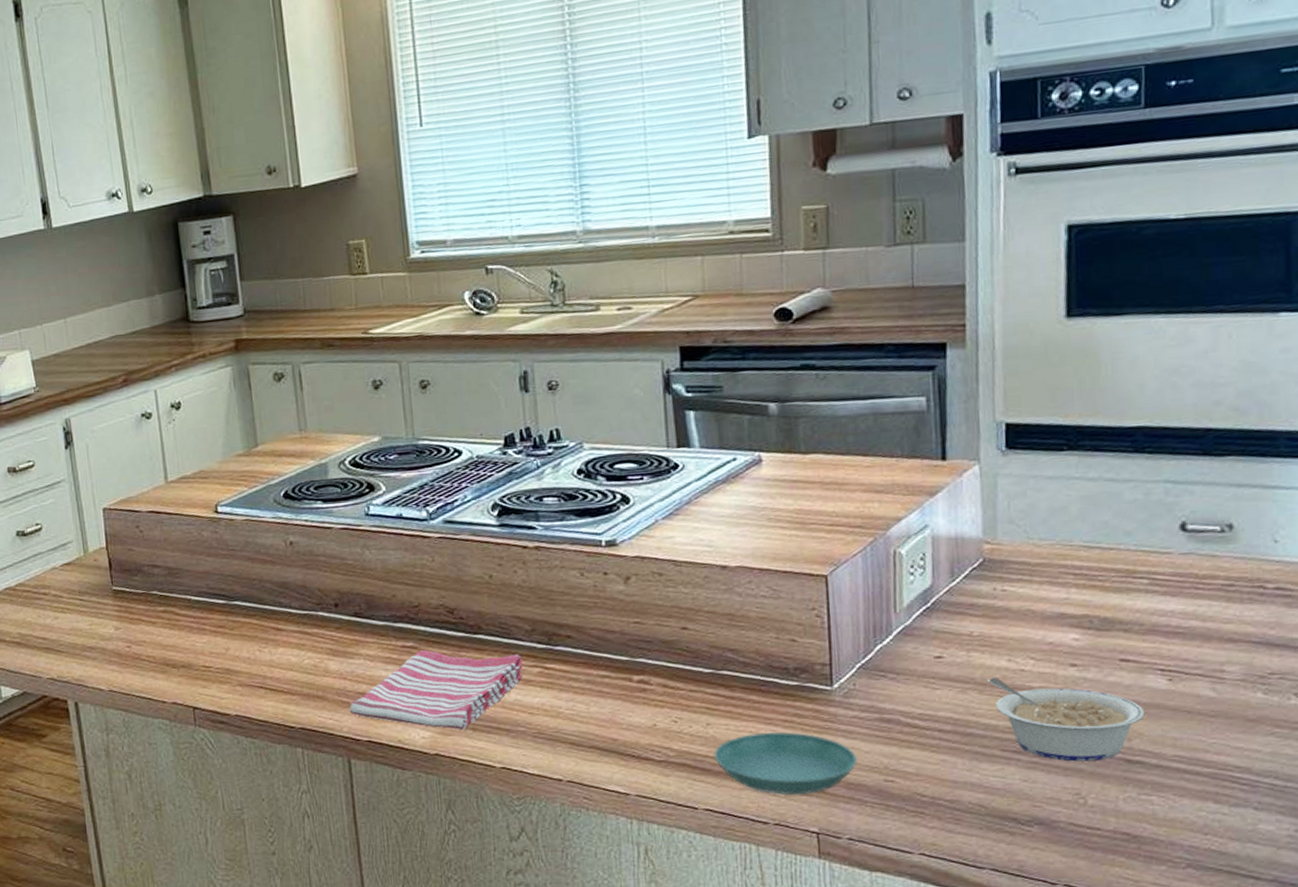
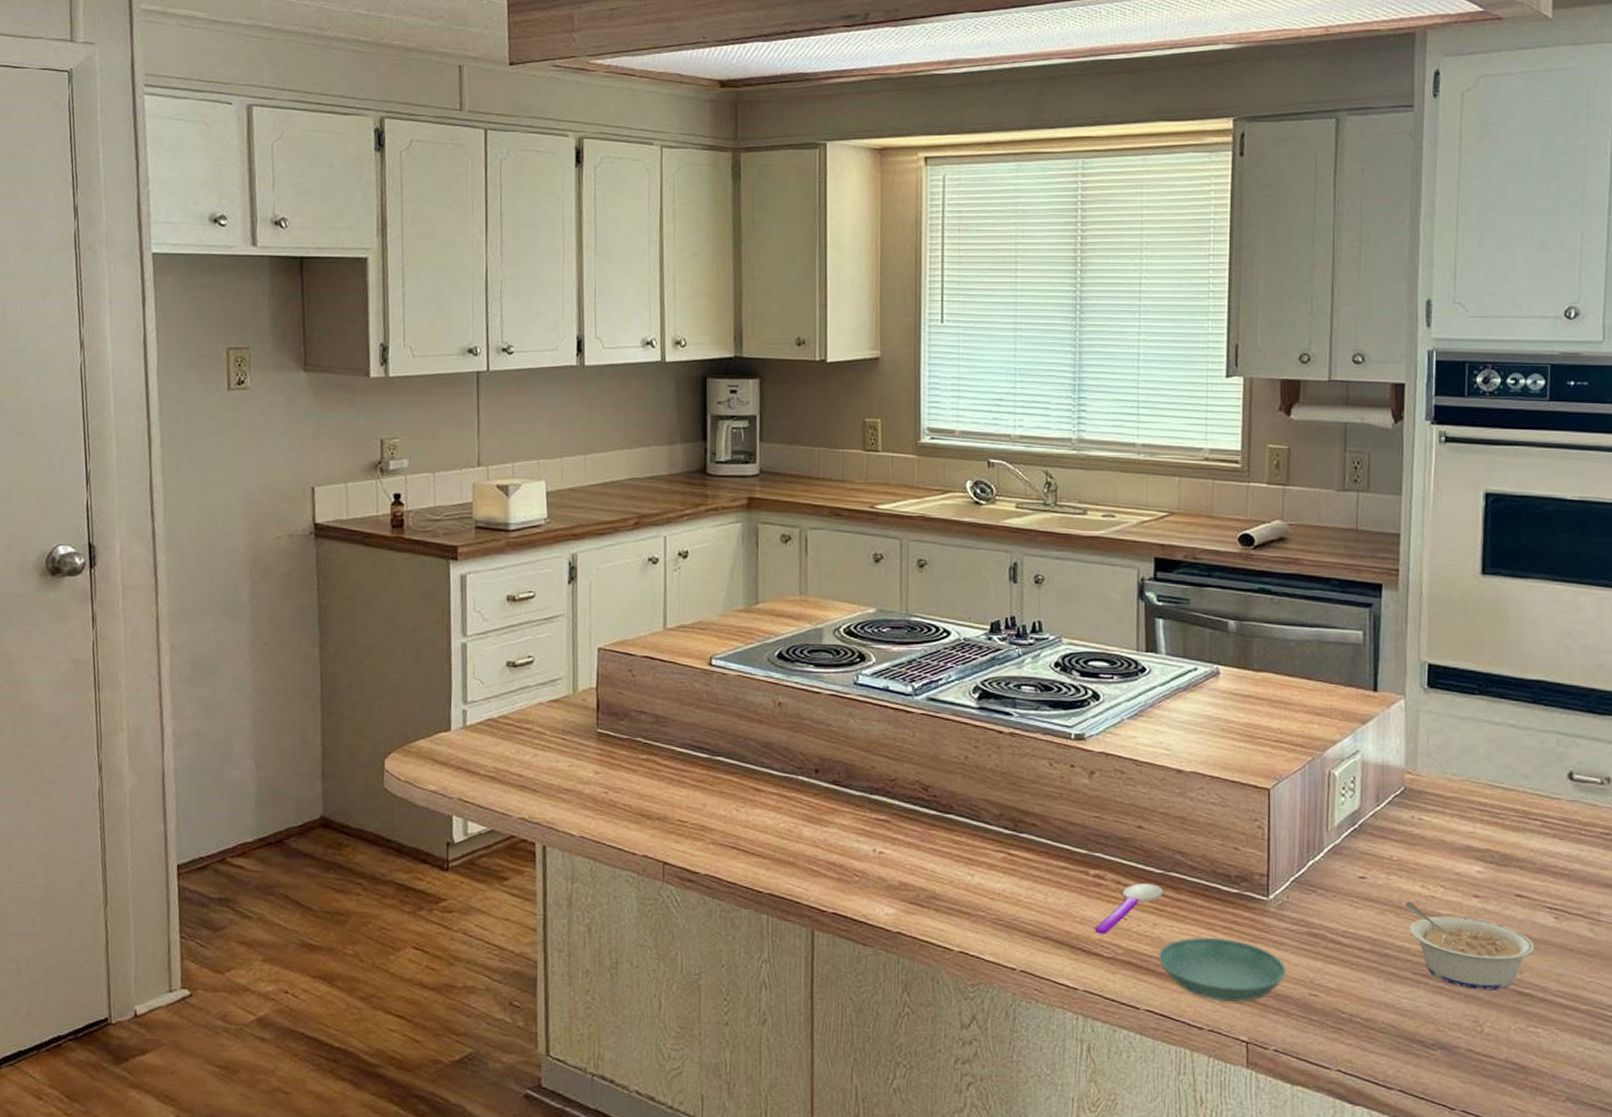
dish towel: present [350,649,524,731] -> none [819,824,988,910]
spoon: none [642,684,715,739] -> present [1094,883,1163,934]

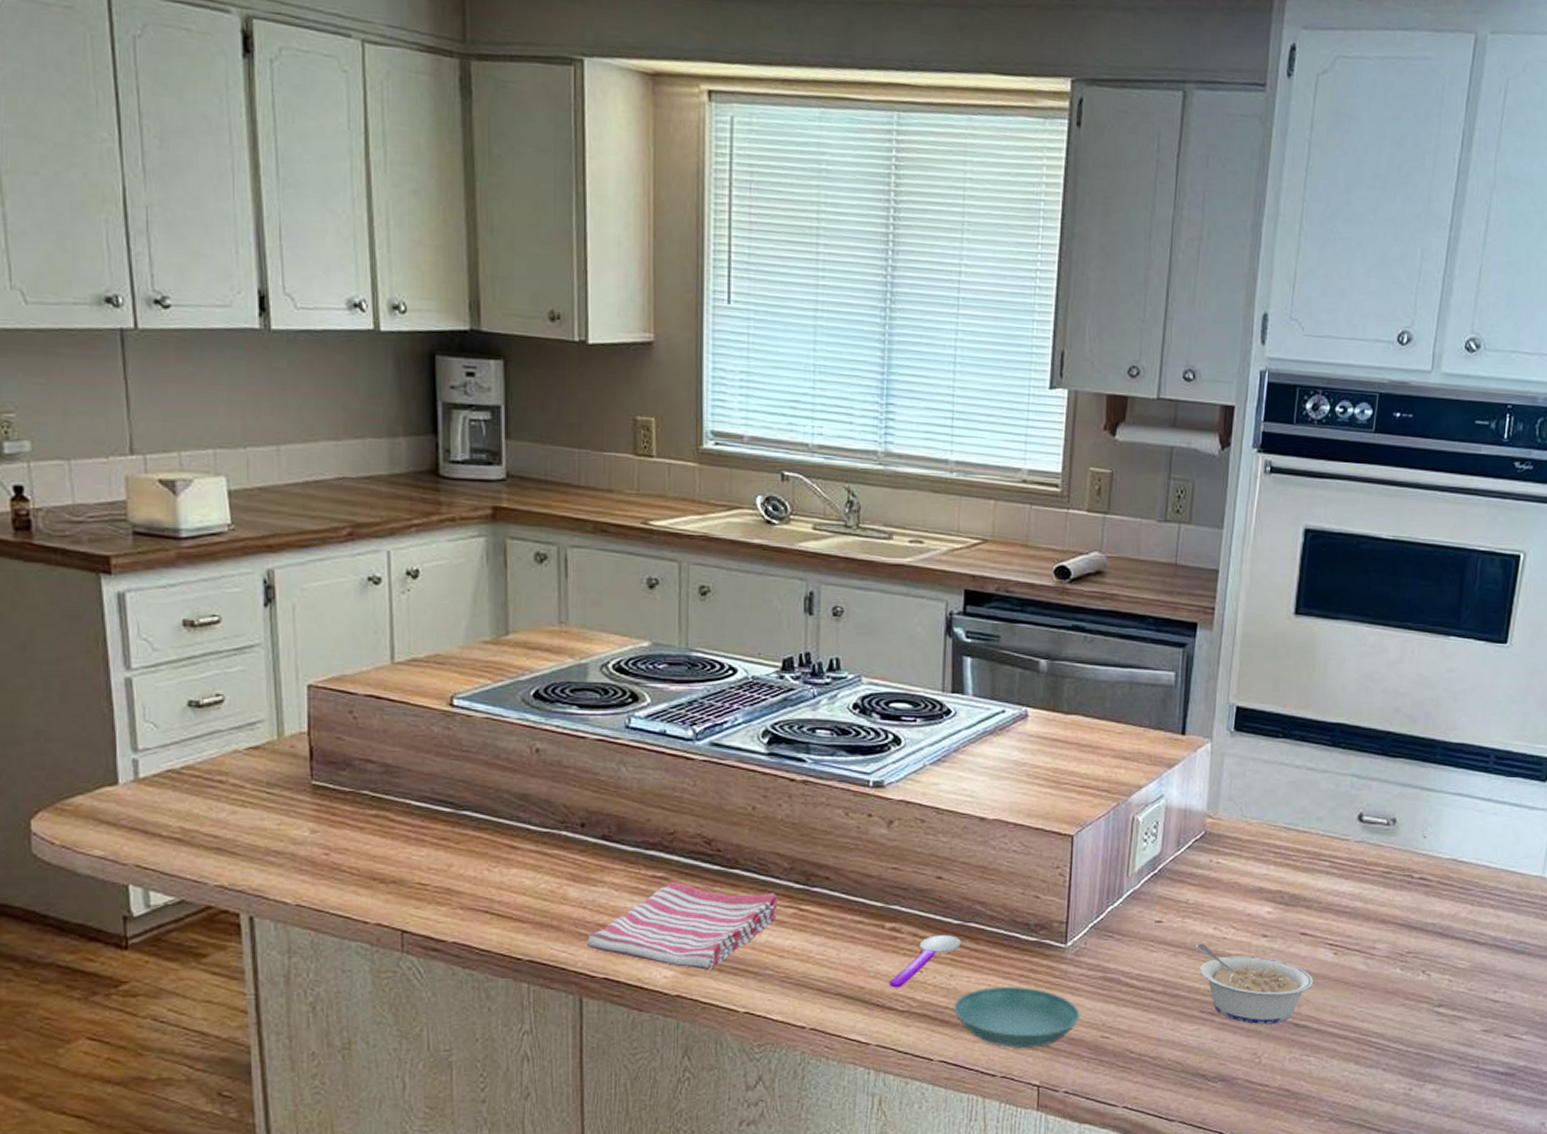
dish towel: none [819,824,988,910] -> present [587,881,778,971]

